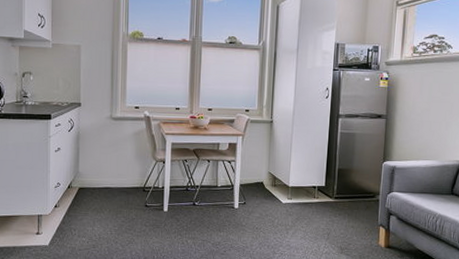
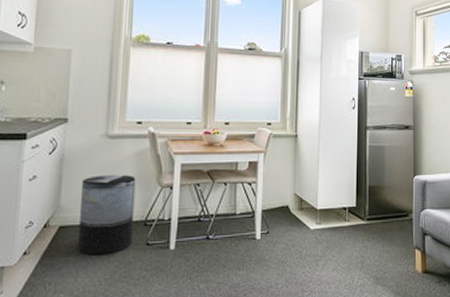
trash can: none [93,149,136,212] -> present [78,174,136,256]

